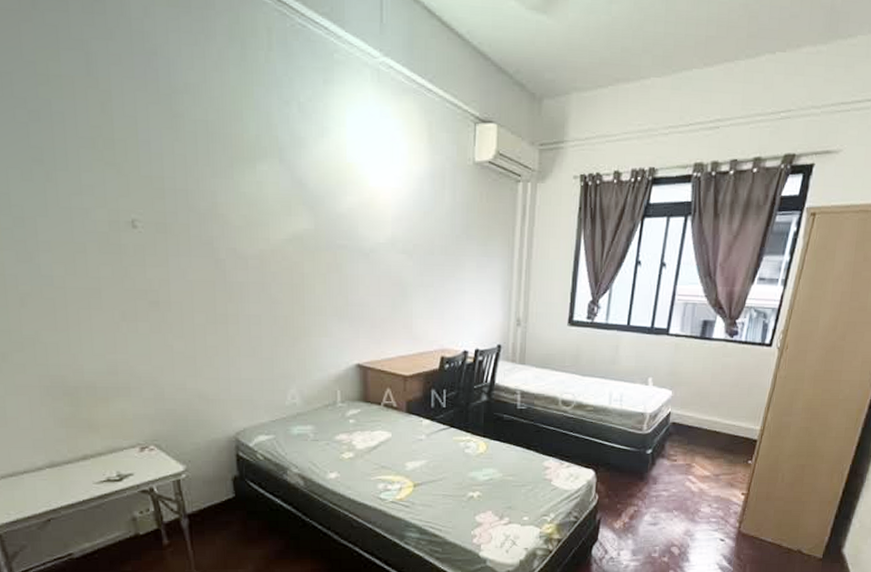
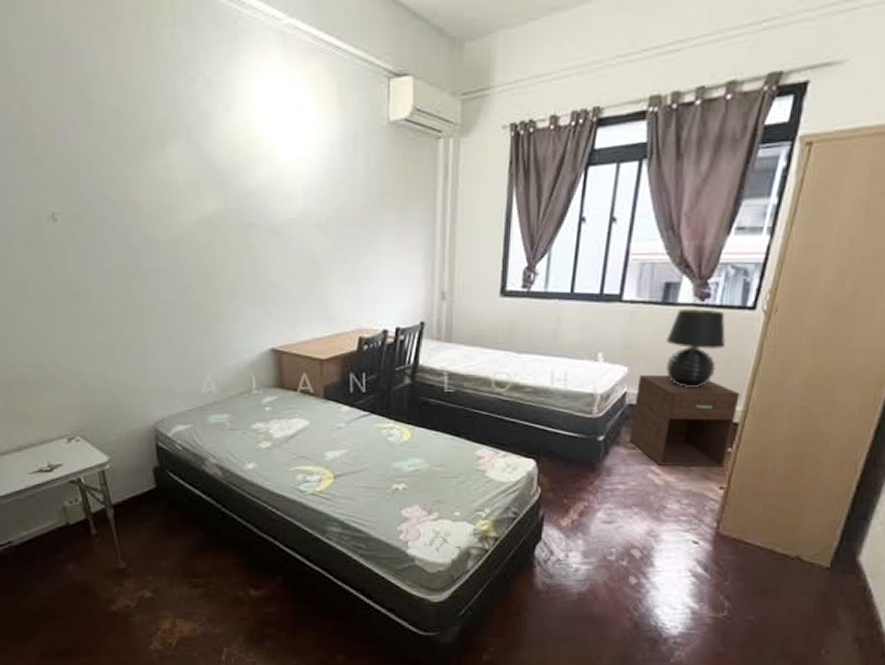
nightstand: none [671,397,759,477] -> present [628,374,740,467]
table lamp: none [702,344,749,409] -> present [666,309,726,387]

